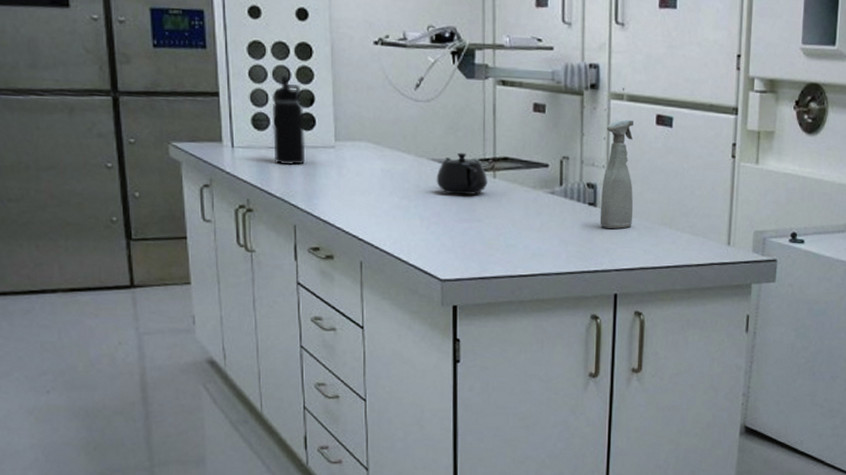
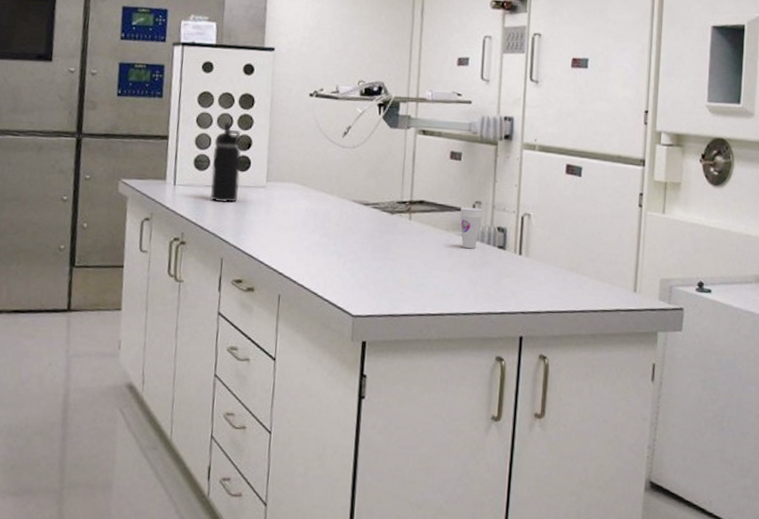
teapot: present [436,152,488,195] -> none [355,195,404,235]
cup: none [547,163,571,207] -> present [460,207,483,249]
spray bottle: present [599,119,634,229] -> none [508,168,545,272]

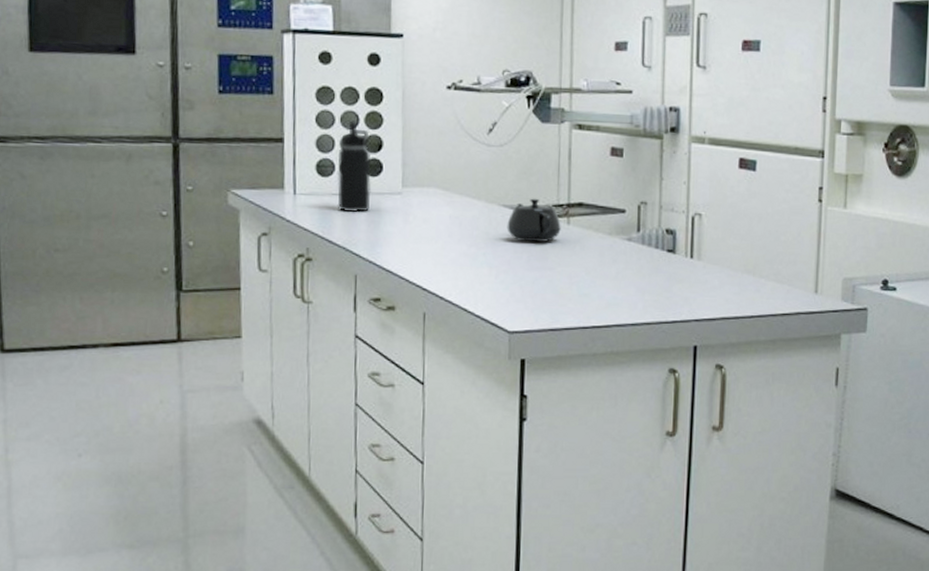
teapot: none [355,195,404,235] -> present [507,198,561,242]
cup: present [460,207,483,249] -> none [624,208,649,254]

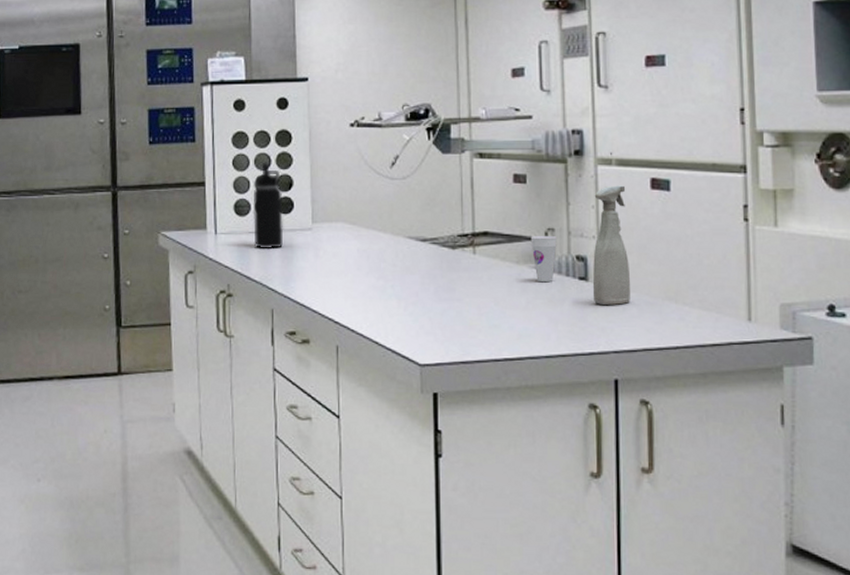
teapot: present [507,198,561,242] -> none [413,229,467,273]
cup: none [624,208,649,254] -> present [530,235,557,283]
spray bottle: none [679,163,716,277] -> present [592,185,631,305]

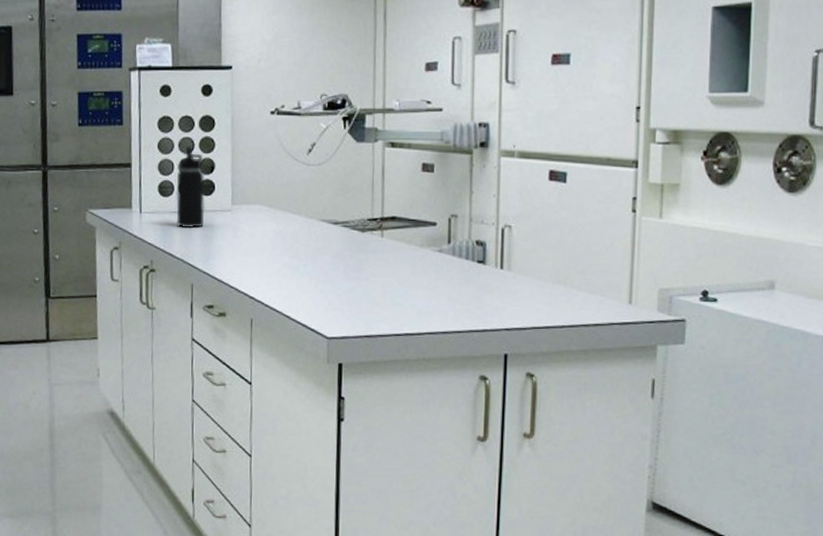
cup: present [530,235,557,283] -> none [435,221,459,265]
spray bottle: present [592,185,631,305] -> none [489,176,526,287]

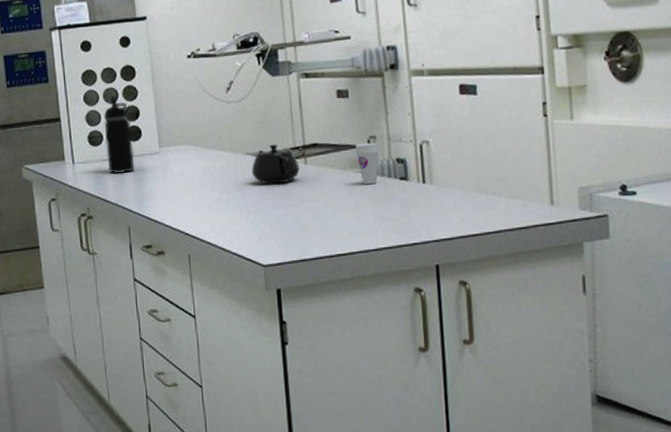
teapot: none [325,213,375,254] -> present [251,144,300,184]
cup: none [435,221,459,265] -> present [355,142,379,185]

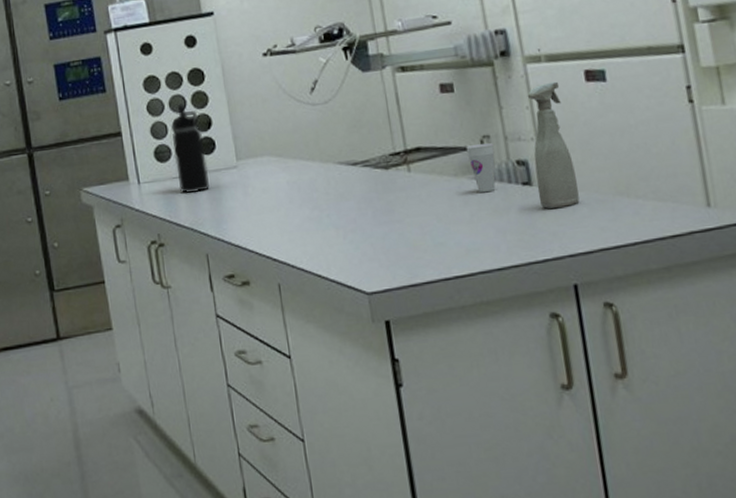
teapot: present [251,144,300,184] -> none [345,150,403,197]
spray bottle: none [410,93,446,200] -> present [527,81,580,209]

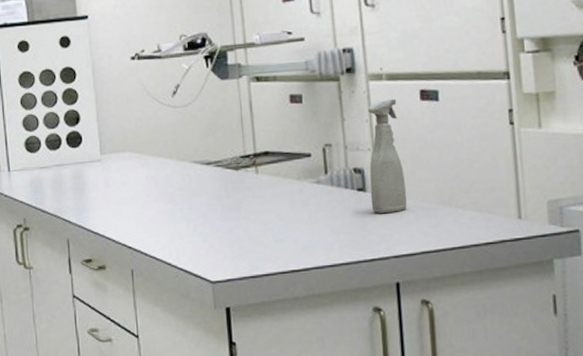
water bottle: present [172,105,210,194] -> none [43,100,74,183]
cup: present [466,143,496,193] -> none [309,151,335,196]

